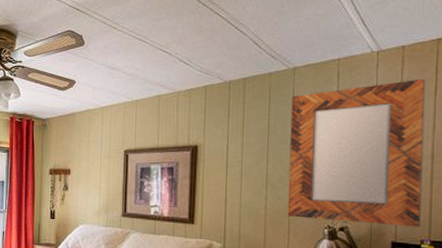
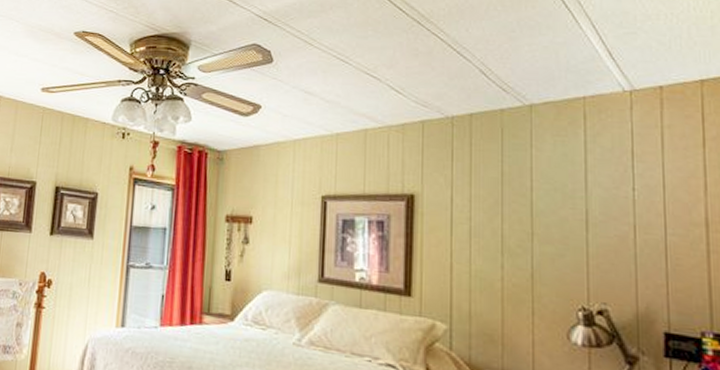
home mirror: present [287,78,426,228] -> none [529,126,699,315]

